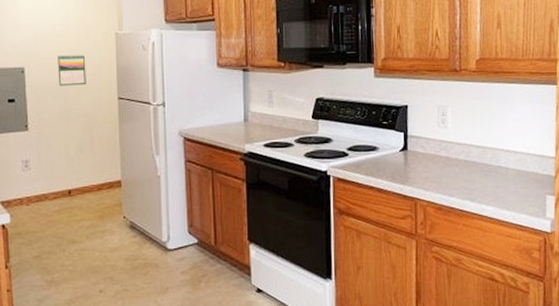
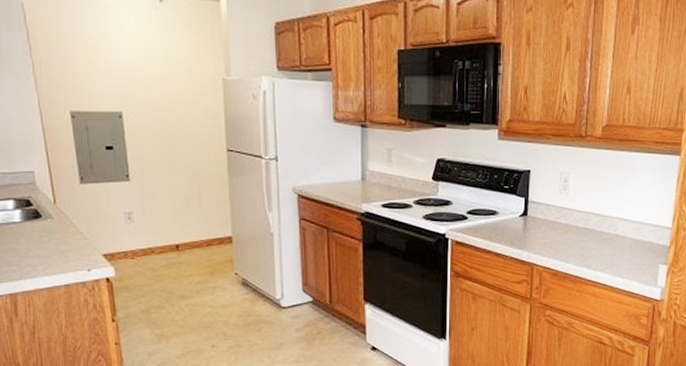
calendar: present [57,54,86,86] -> none [159,99,192,135]

